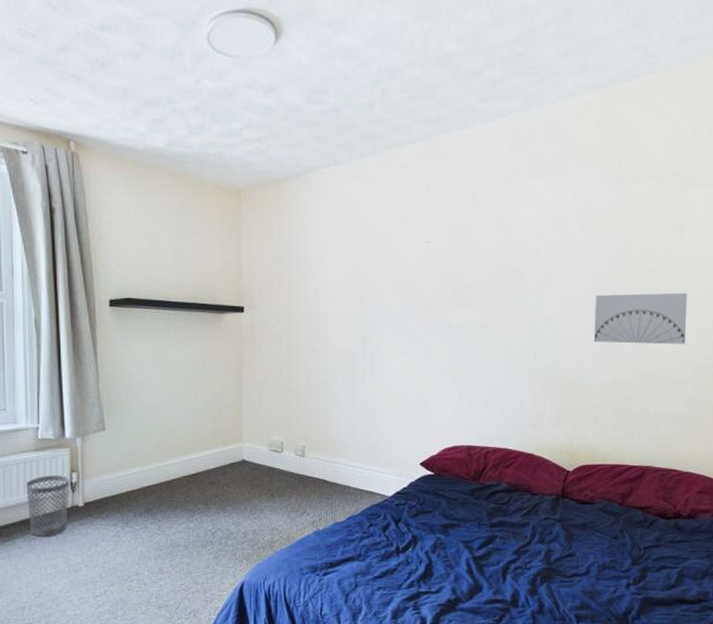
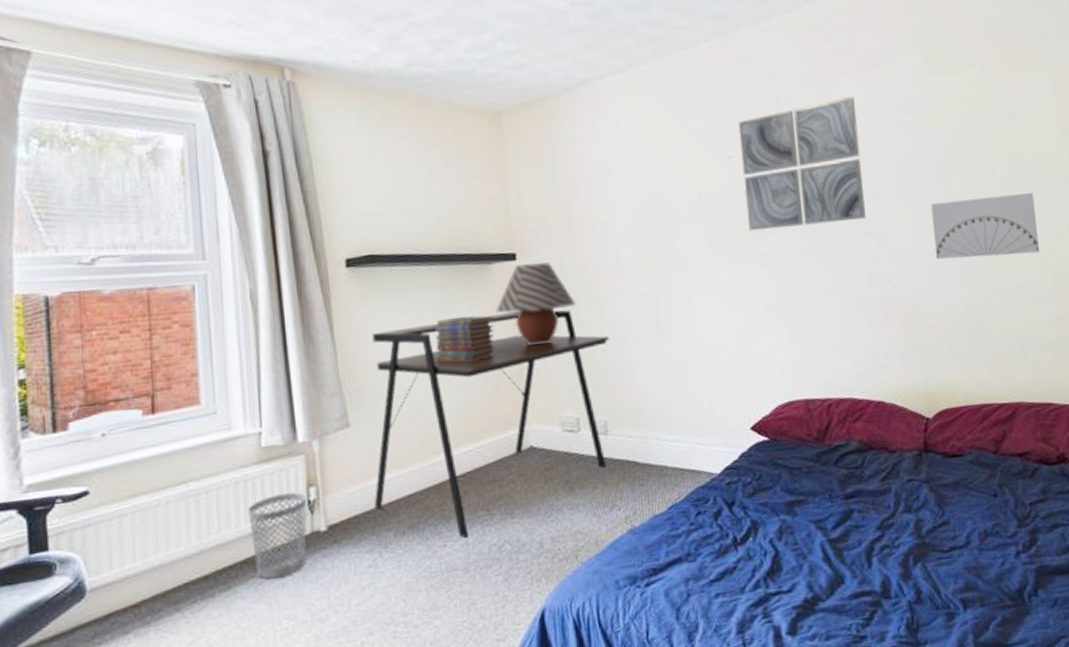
desk: none [120,354,314,524] -> present [372,310,610,539]
book stack: none [175,353,222,390] -> present [435,315,496,363]
table lamp: none [224,315,289,382] -> present [495,261,577,346]
wall art: none [436,197,542,305] -> present [738,96,866,232]

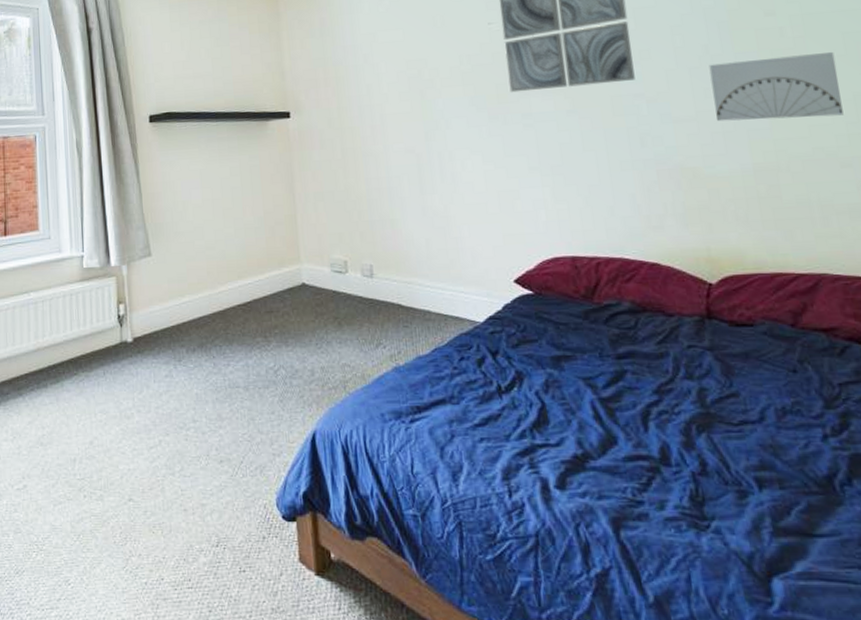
wastebasket: present [248,492,307,580] -> none [73,307,118,378]
desk: present [372,310,610,539] -> none [169,163,375,361]
book stack: present [435,315,496,363] -> none [221,166,272,206]
table lamp: present [495,261,577,346] -> none [272,119,344,194]

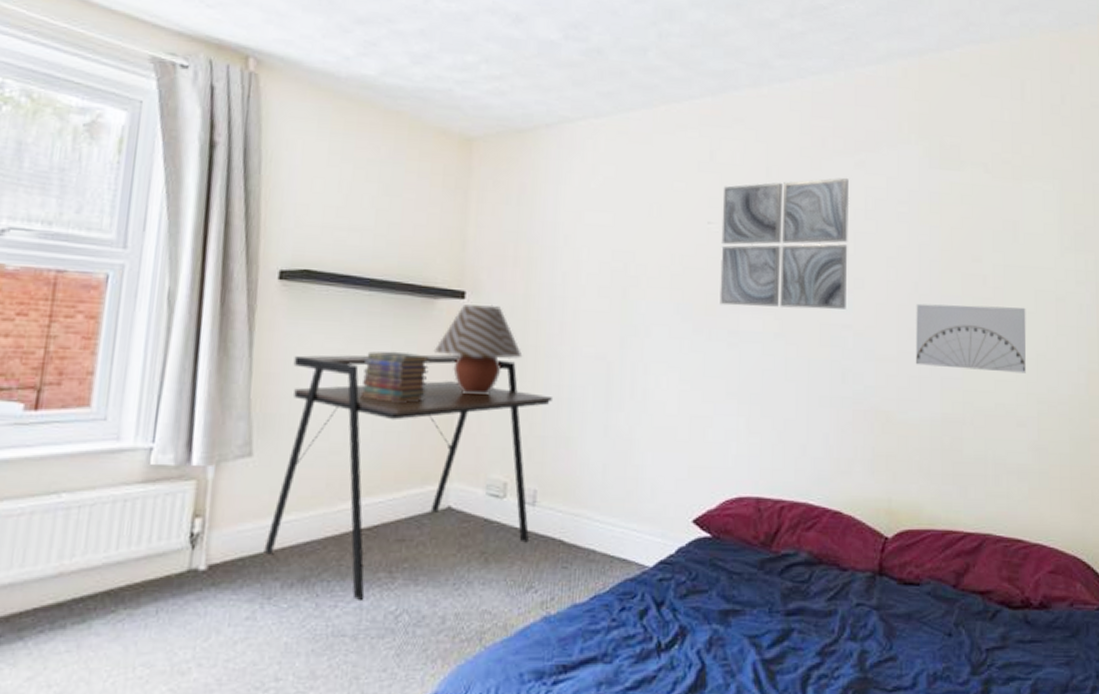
desk: none [169,163,375,361] -> present [263,354,554,602]
book stack: none [221,166,272,206] -> present [360,351,430,404]
table lamp: none [272,119,344,194] -> present [433,304,523,396]

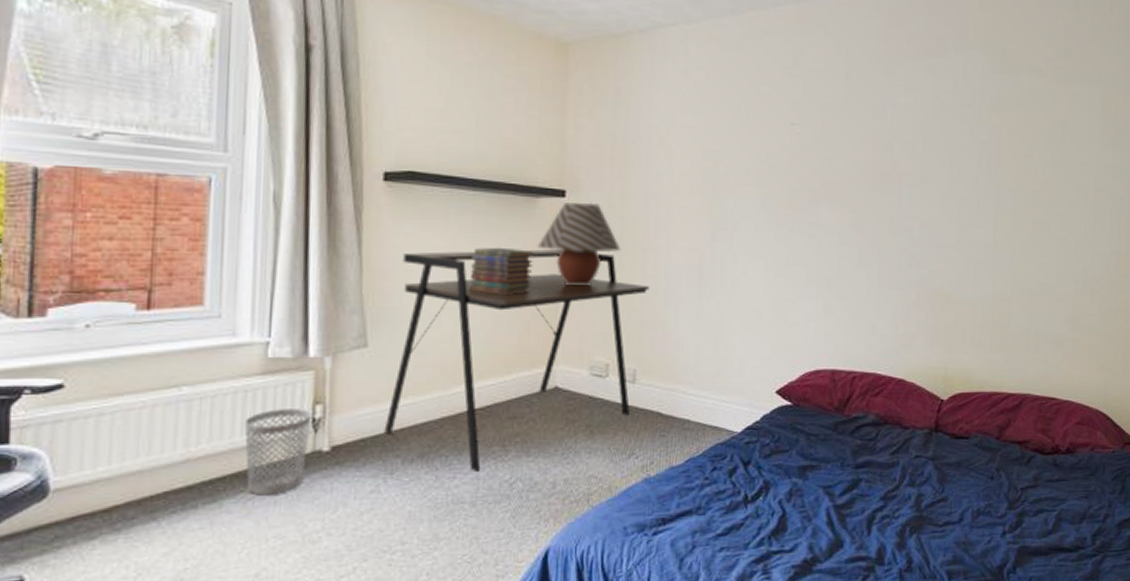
wastebasket: none [118,521,191,617] -> present [245,409,312,496]
wall art: present [719,177,850,310] -> none [801,81,920,203]
wall art: present [916,303,1026,373] -> none [973,196,1069,257]

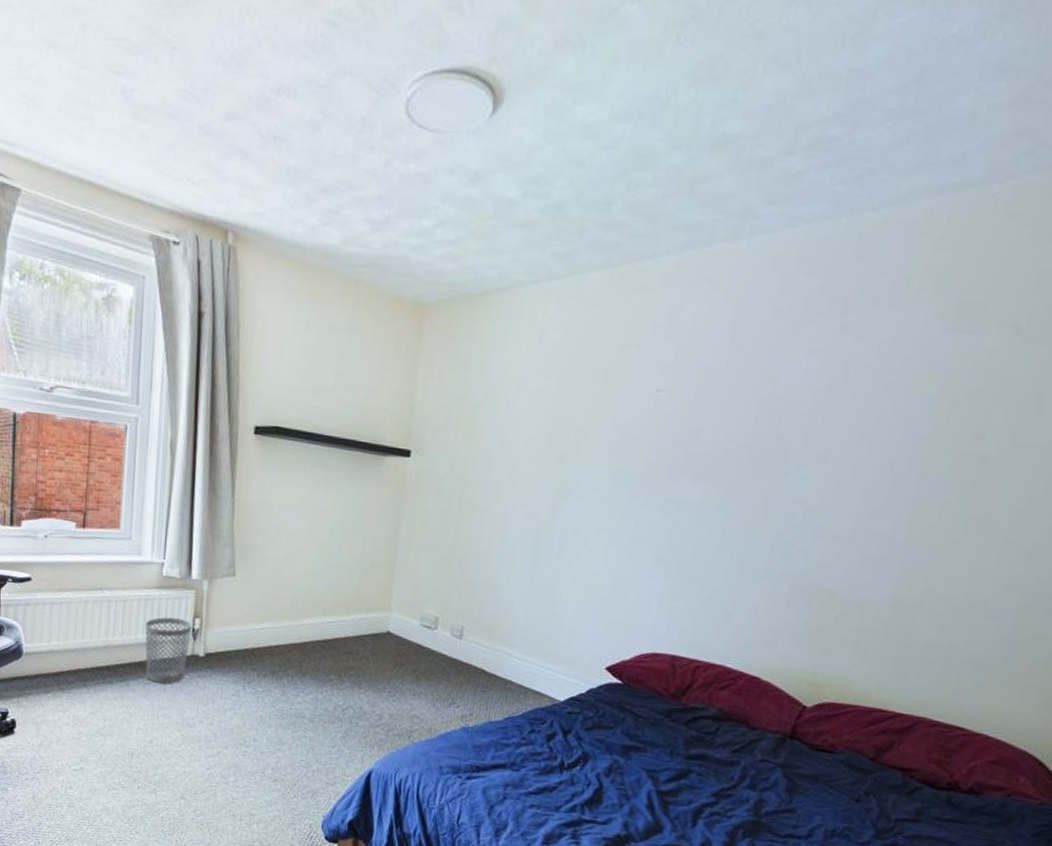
desk: present [384,249,650,473] -> none [244,499,485,695]
book stack: present [469,247,534,296] -> none [319,499,377,545]
table lamp: present [537,202,621,286] -> none [380,462,460,543]

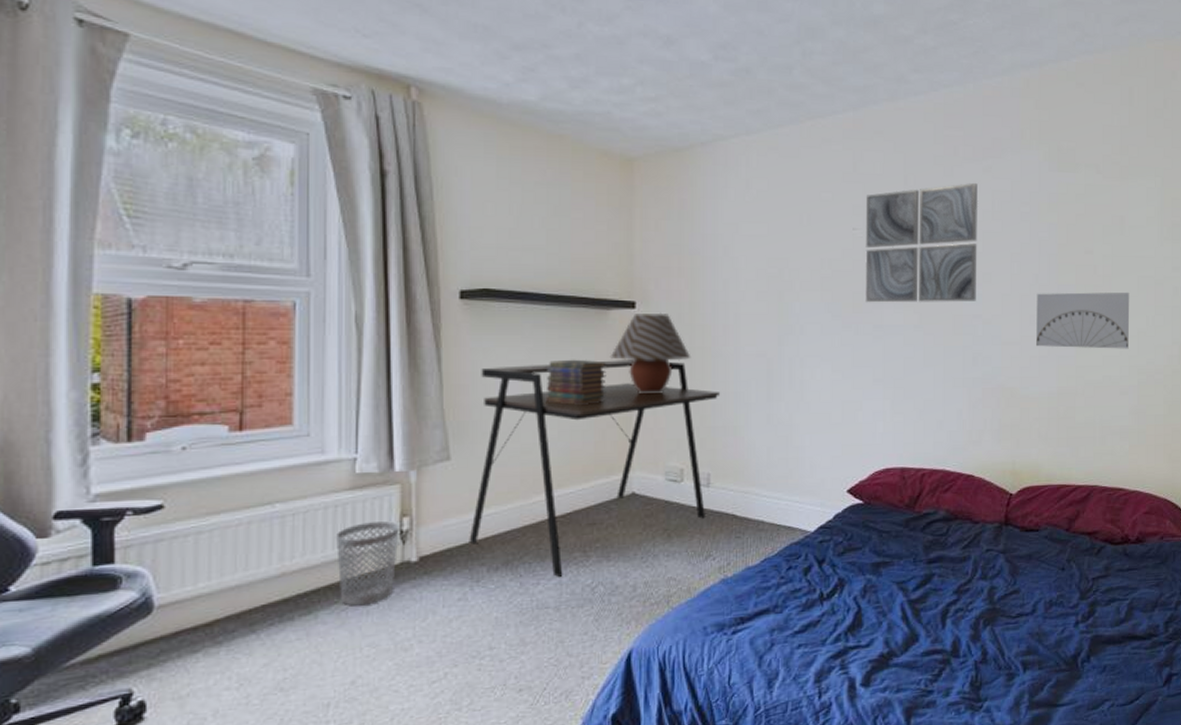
desk: none [244,499,485,695] -> present [469,360,721,578]
book stack: none [319,499,377,545] -> present [545,359,607,406]
table lamp: none [380,462,460,543] -> present [610,312,691,395]
wall art: none [659,342,830,484] -> present [864,182,979,303]
wall art: none [874,482,1031,564] -> present [1036,292,1130,349]

